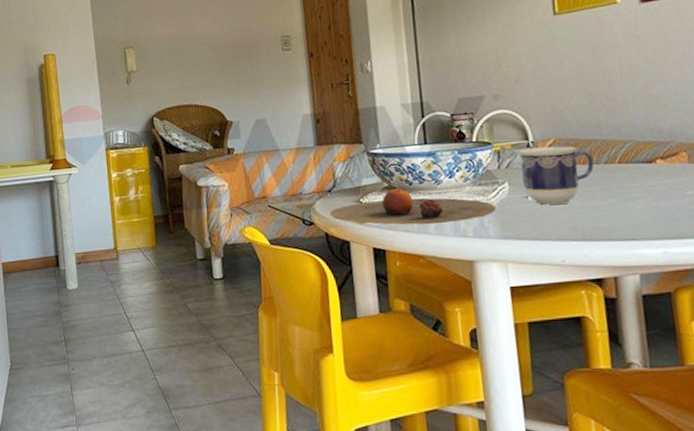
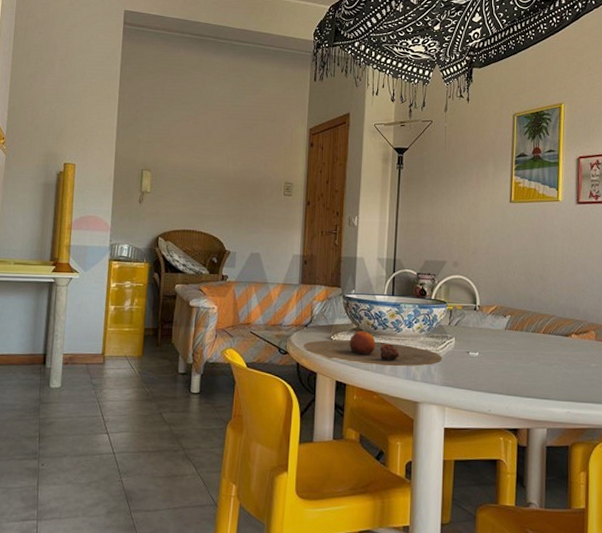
cup: present [518,146,594,205] -> none [467,310,524,361]

